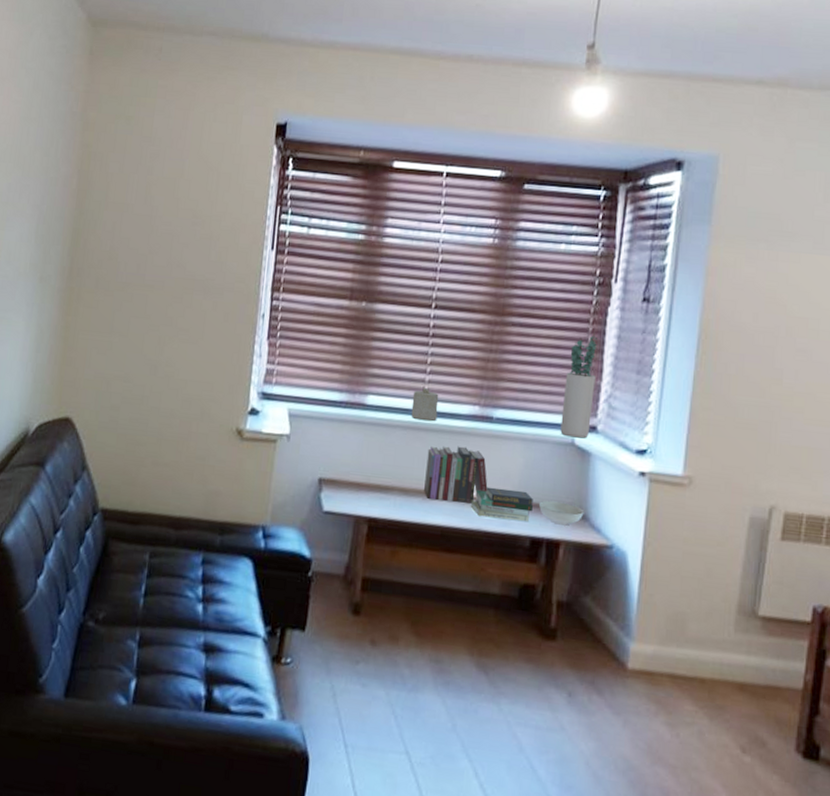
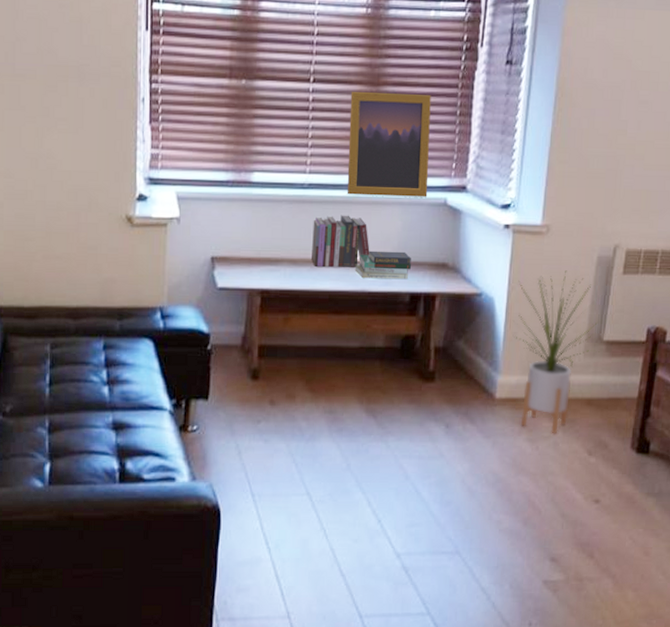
candle: present [411,387,439,421] -> none [295,160,321,194]
picture frame: none [465,319,560,435] -> present [346,91,431,197]
bowl: present [538,500,584,526] -> none [416,258,457,279]
vase: present [560,331,597,439] -> none [434,95,465,198]
house plant: none [650,529,754,720] -> present [514,270,599,433]

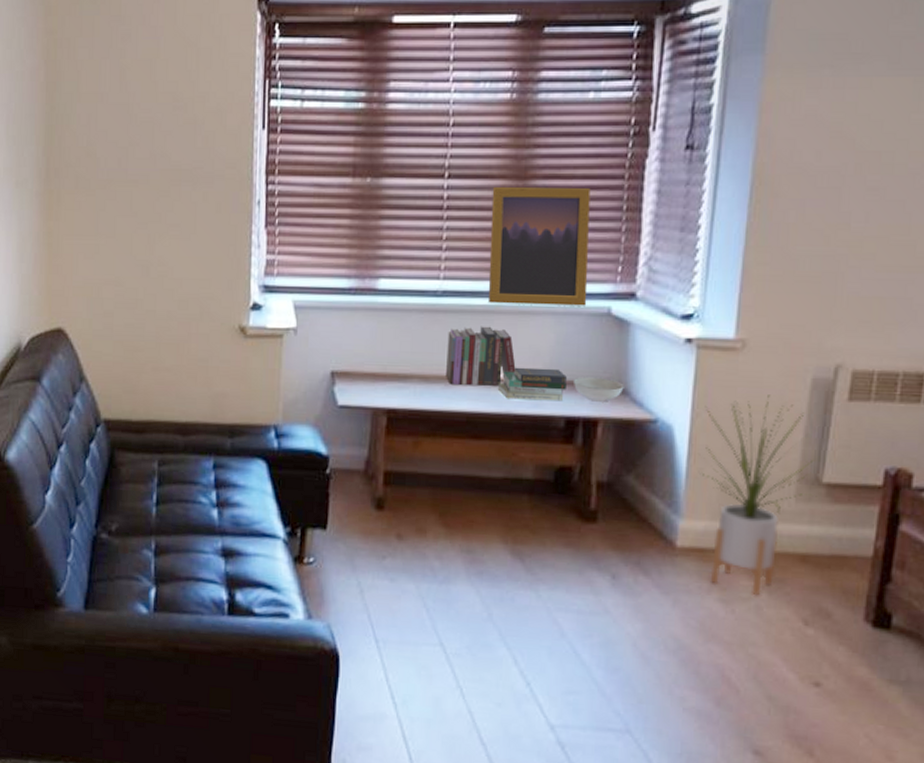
bowl: none [416,258,457,279] -> present [572,377,624,402]

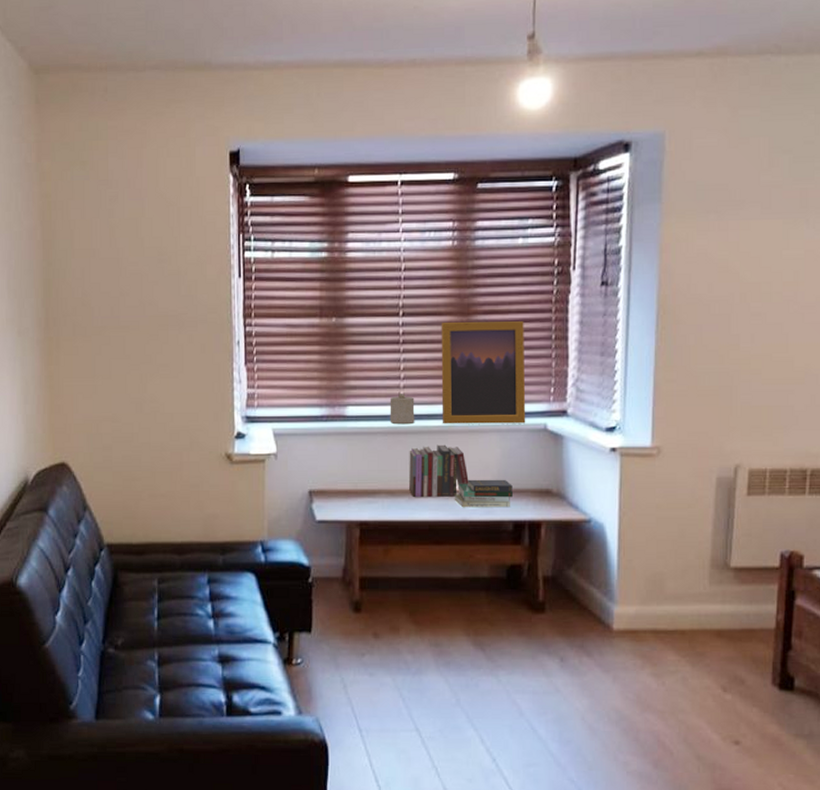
candle: none [427,265,458,302] -> present [389,392,415,425]
bowl: present [572,377,624,402] -> none [518,485,562,506]
house plant: present [699,394,817,595] -> none [629,493,727,667]

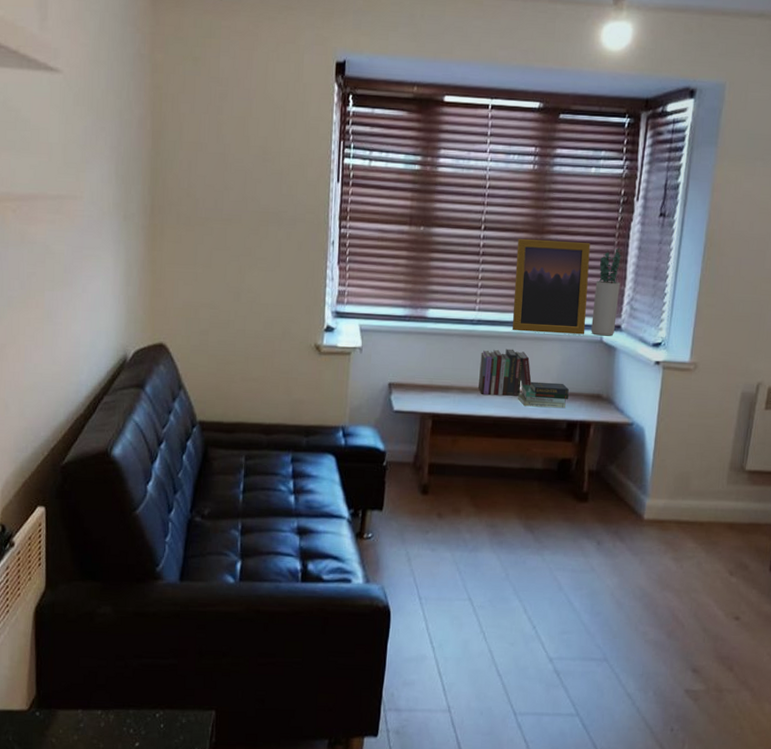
candle: present [389,392,415,425] -> none [466,299,489,329]
vase: none [532,319,562,423] -> present [591,244,622,336]

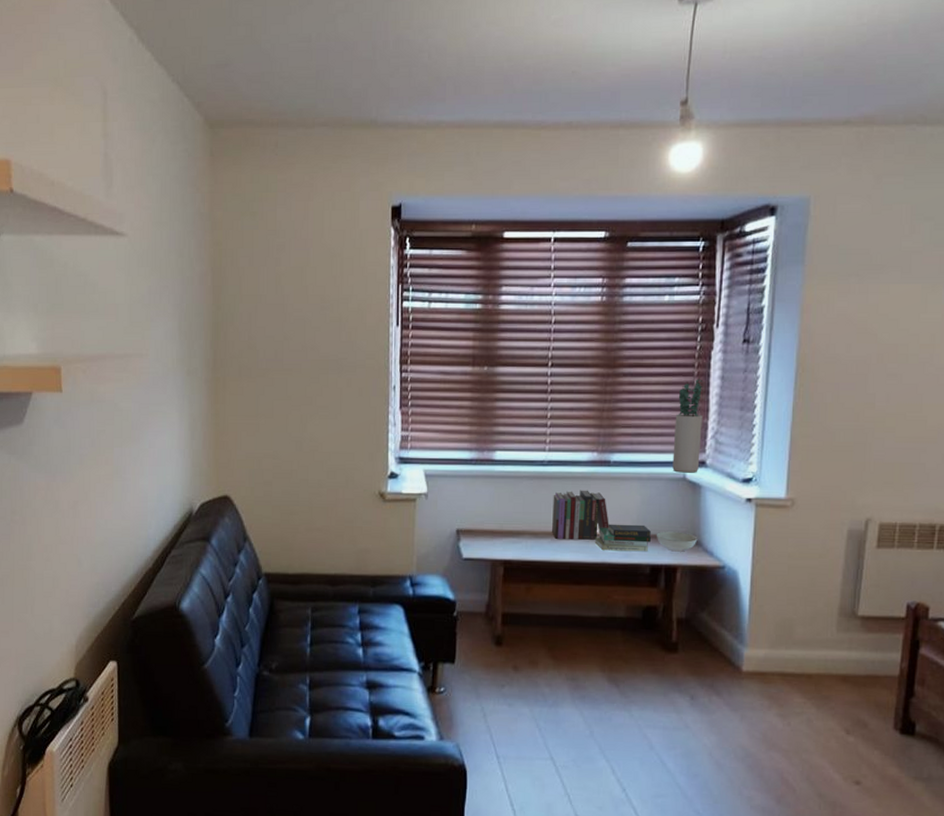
picture frame: present [512,238,591,335] -> none [585,373,667,472]
bowl: none [573,390,611,409] -> present [656,531,698,552]

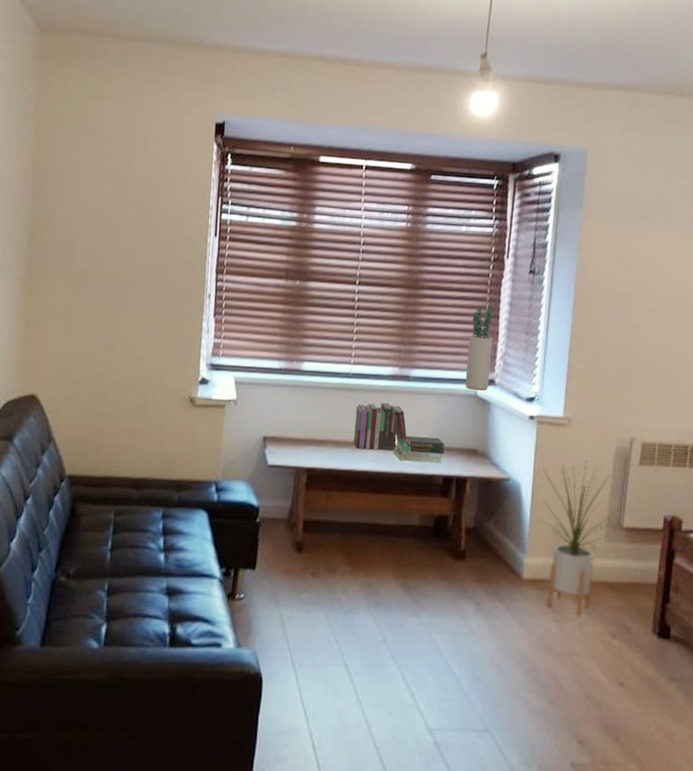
bowl: present [656,531,698,552] -> none [449,444,486,464]
house plant: none [760,544,854,710] -> present [539,460,620,615]

